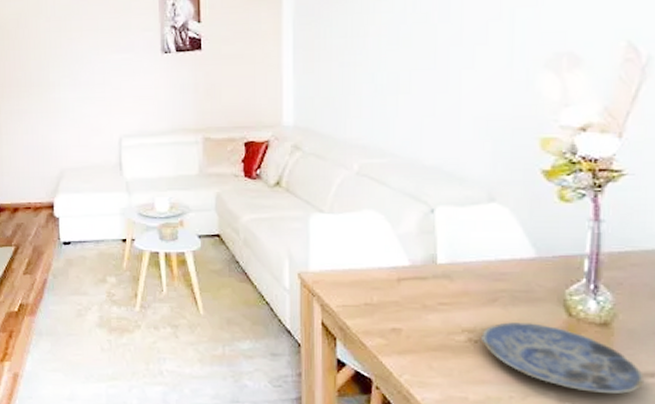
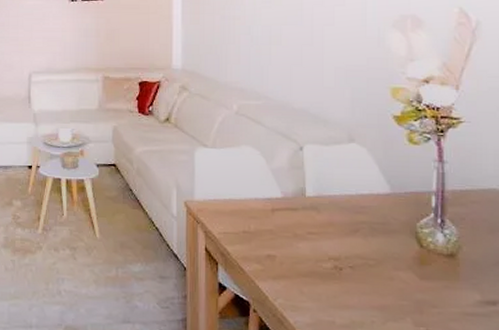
plate: present [481,322,645,395] -> none [346,251,488,321]

